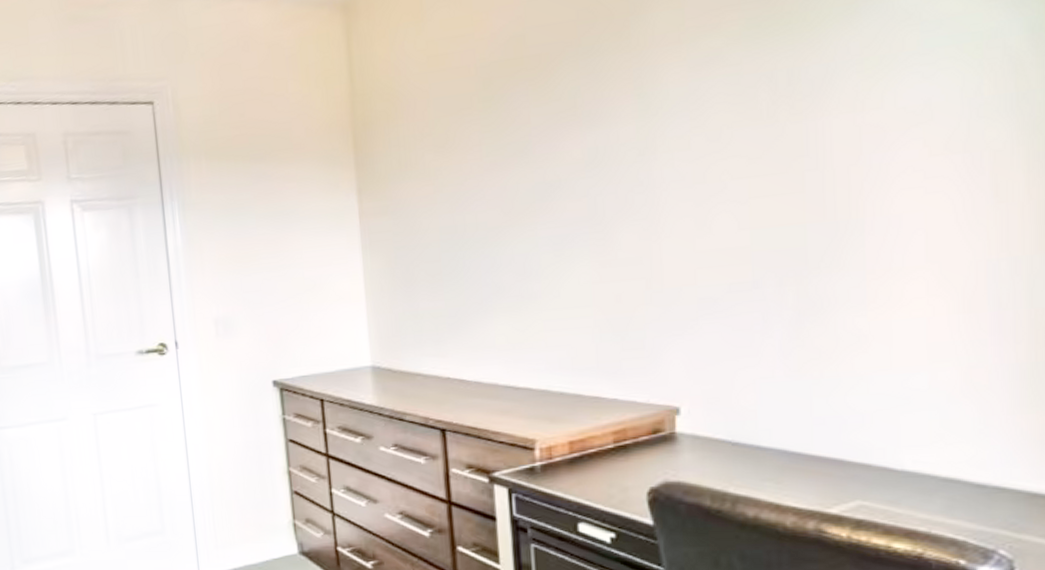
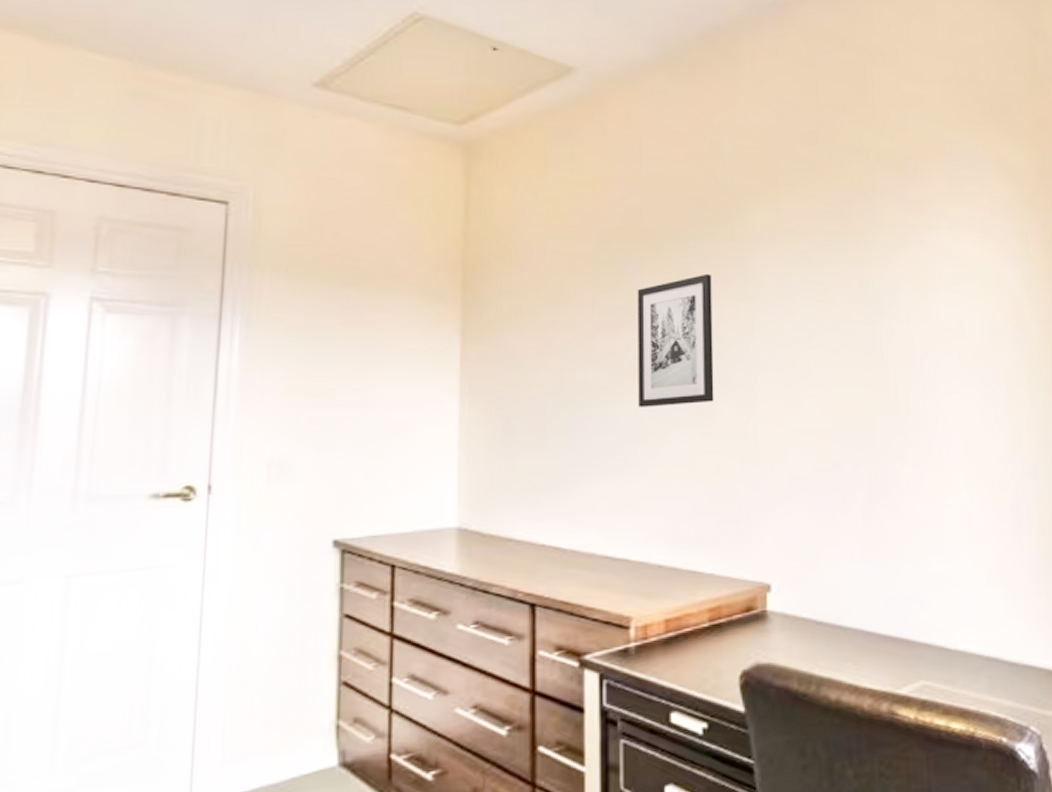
wall art: none [524,93,613,243] -> present [637,273,714,407]

